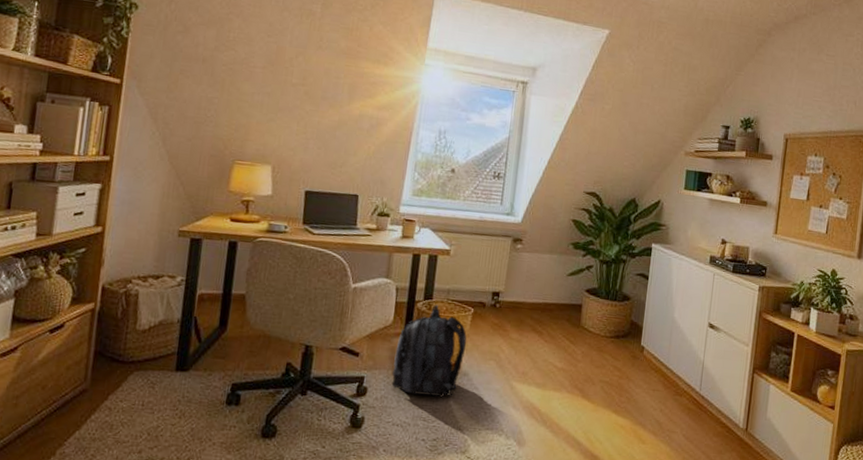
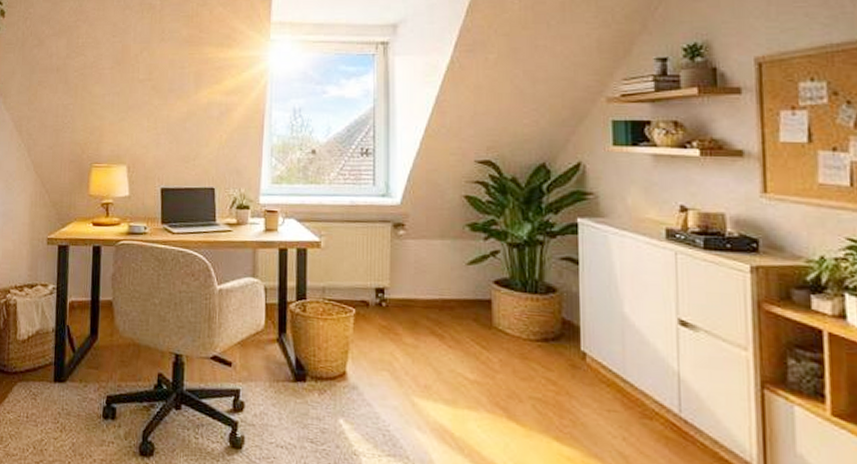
backpack: present [391,305,467,398] -> none [270,305,352,416]

